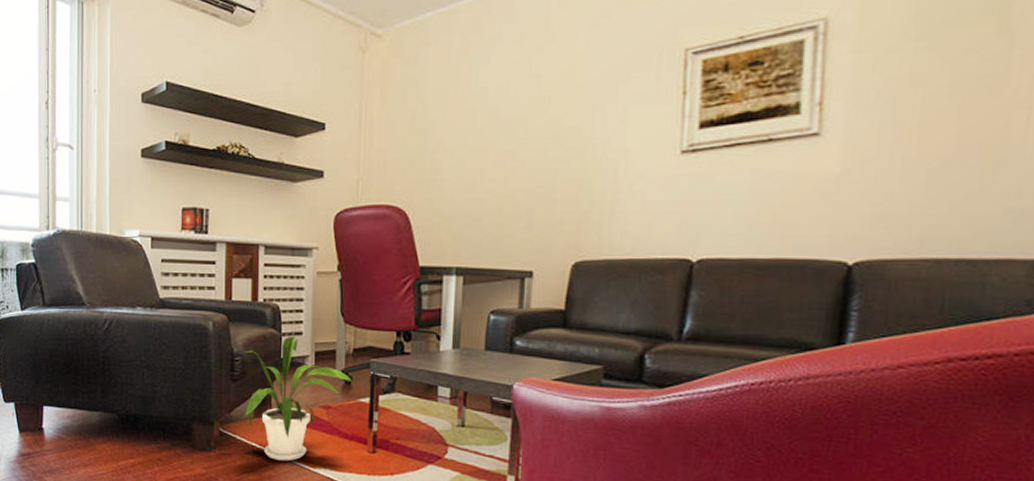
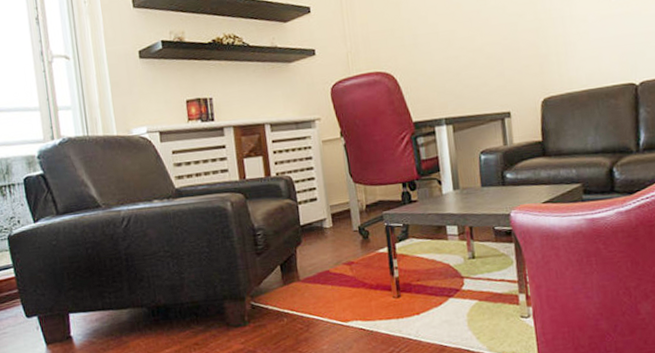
house plant: present [241,335,352,461] -> none [262,201,369,322]

